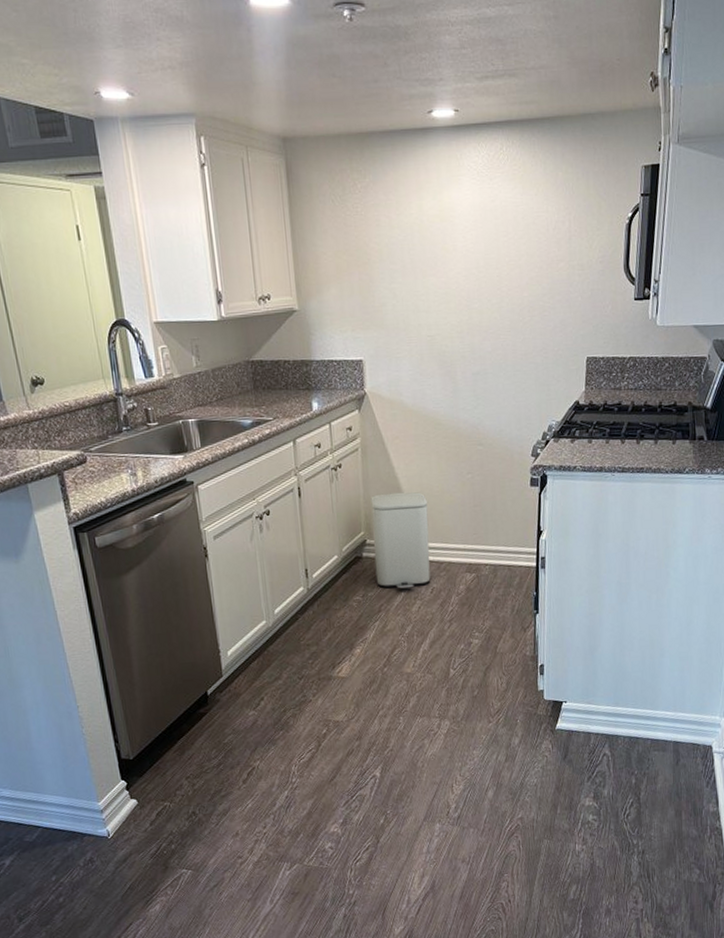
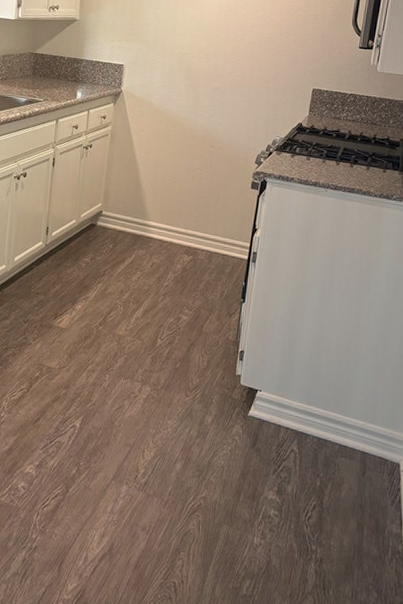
pedal bin: present [371,492,431,589] -> none [105,174,160,259]

